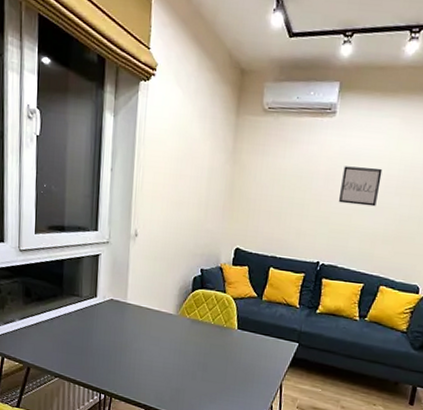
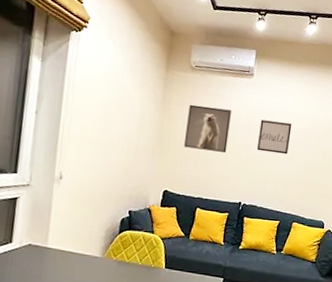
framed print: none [256,152,309,206] -> present [184,104,231,153]

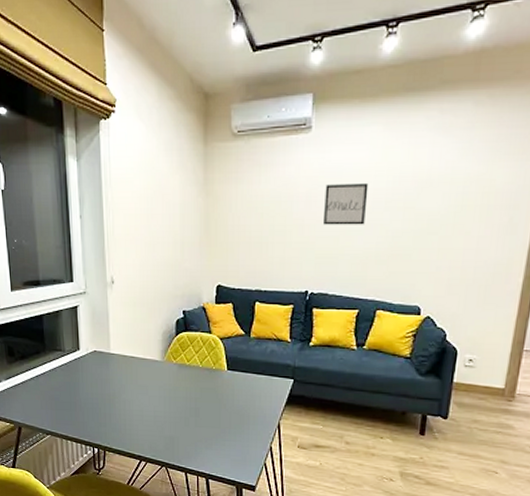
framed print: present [184,104,231,153] -> none [234,179,287,233]

